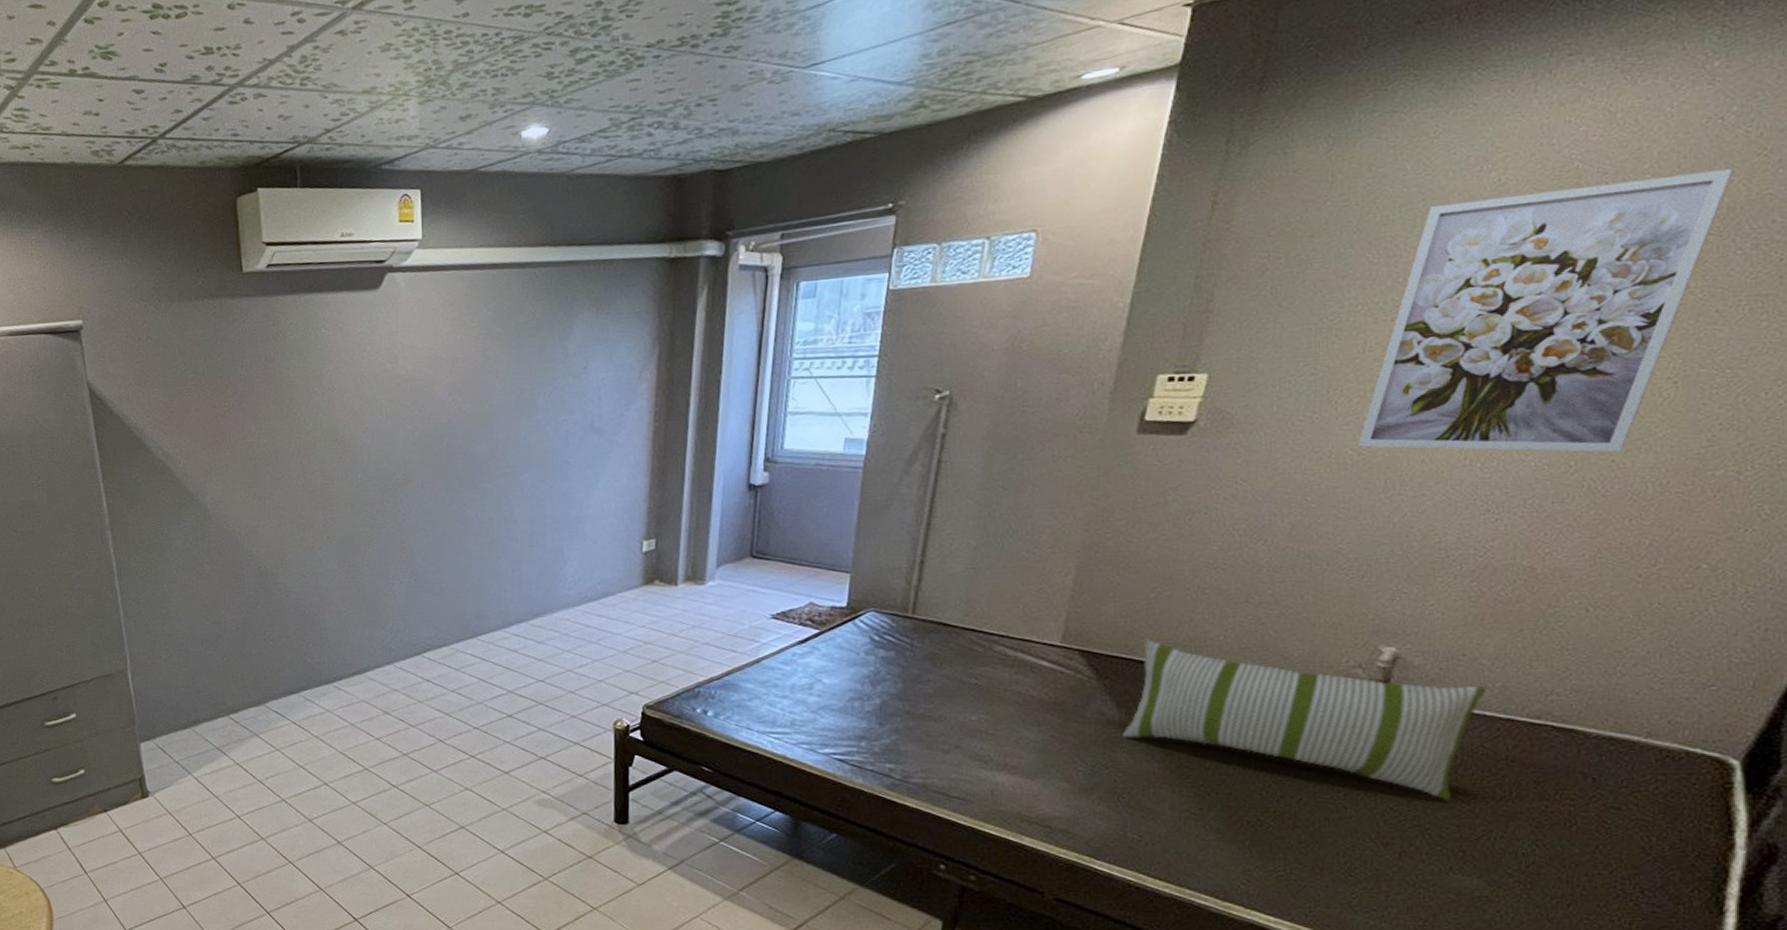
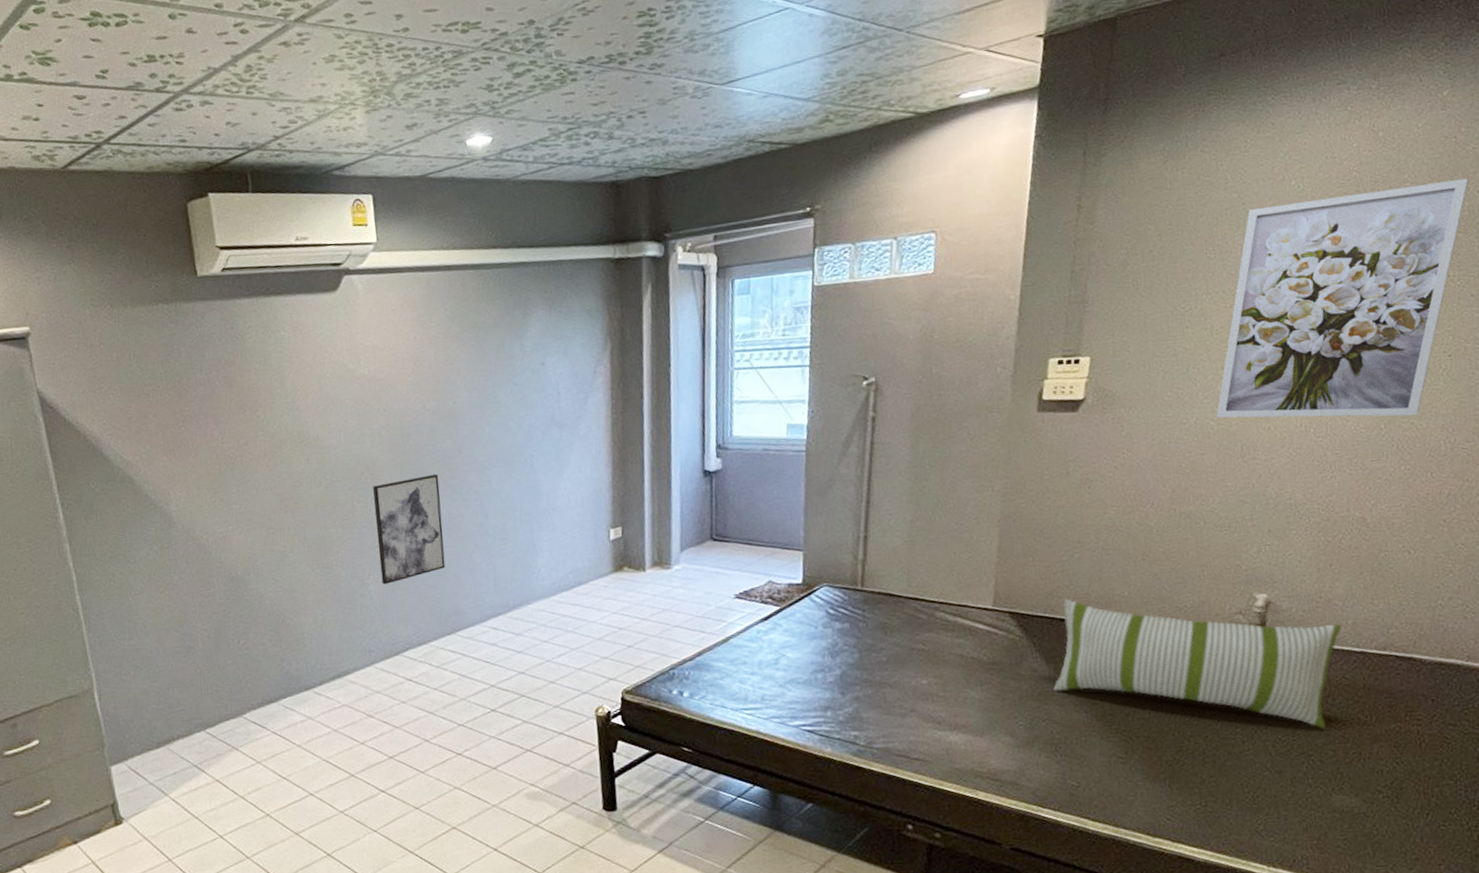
wall art: none [403,477,471,585] -> present [373,473,446,585]

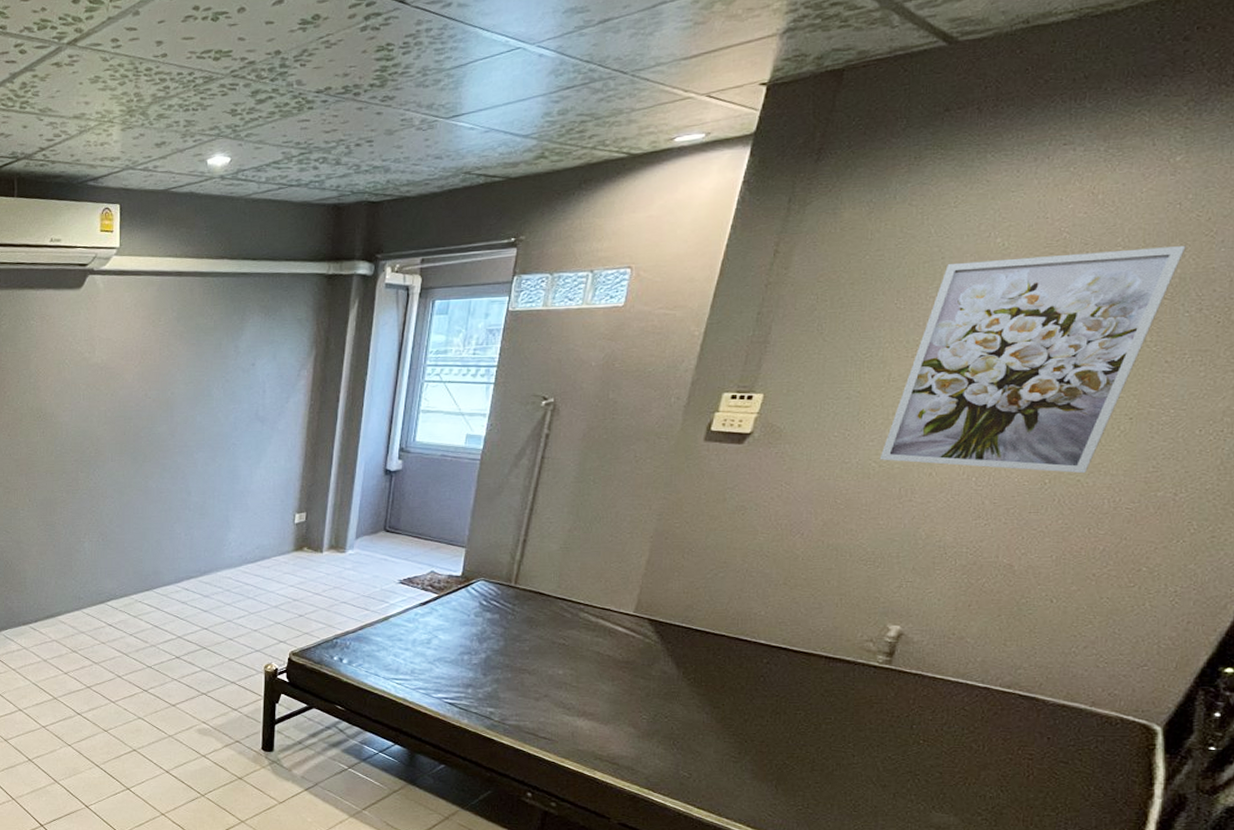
wall art: present [373,473,446,585] -> none [95,453,152,544]
pillow: present [1053,598,1342,729] -> none [680,612,970,753]

